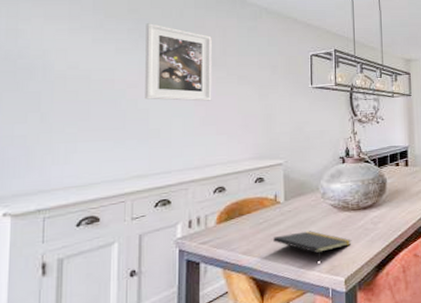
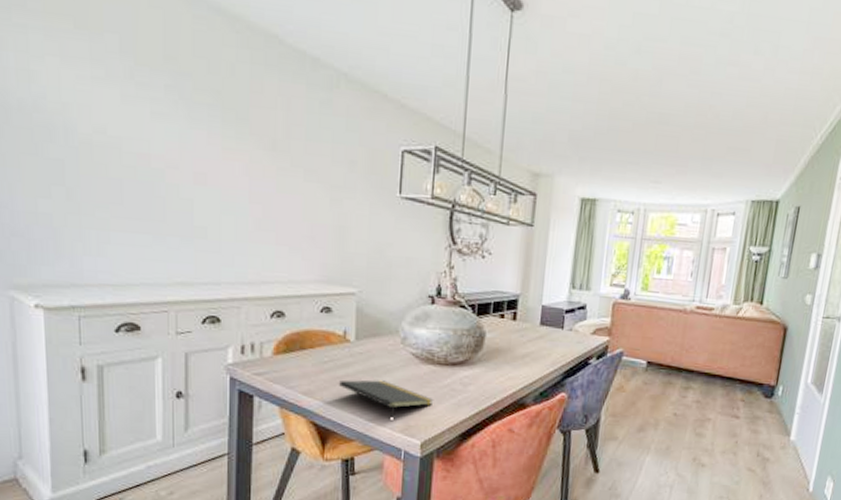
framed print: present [145,23,212,101] -> none [187,79,272,199]

